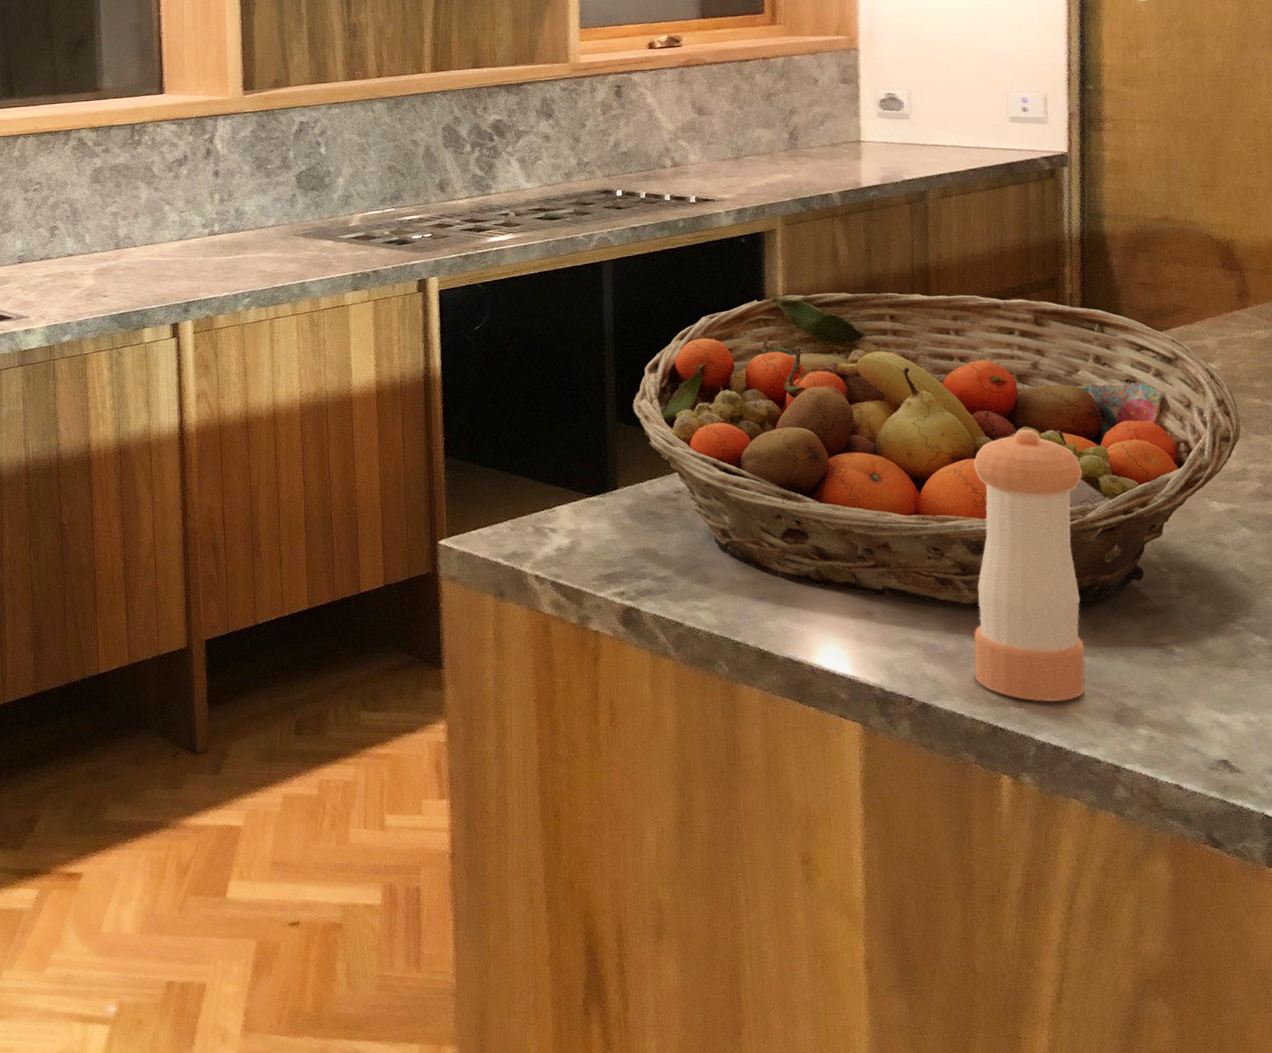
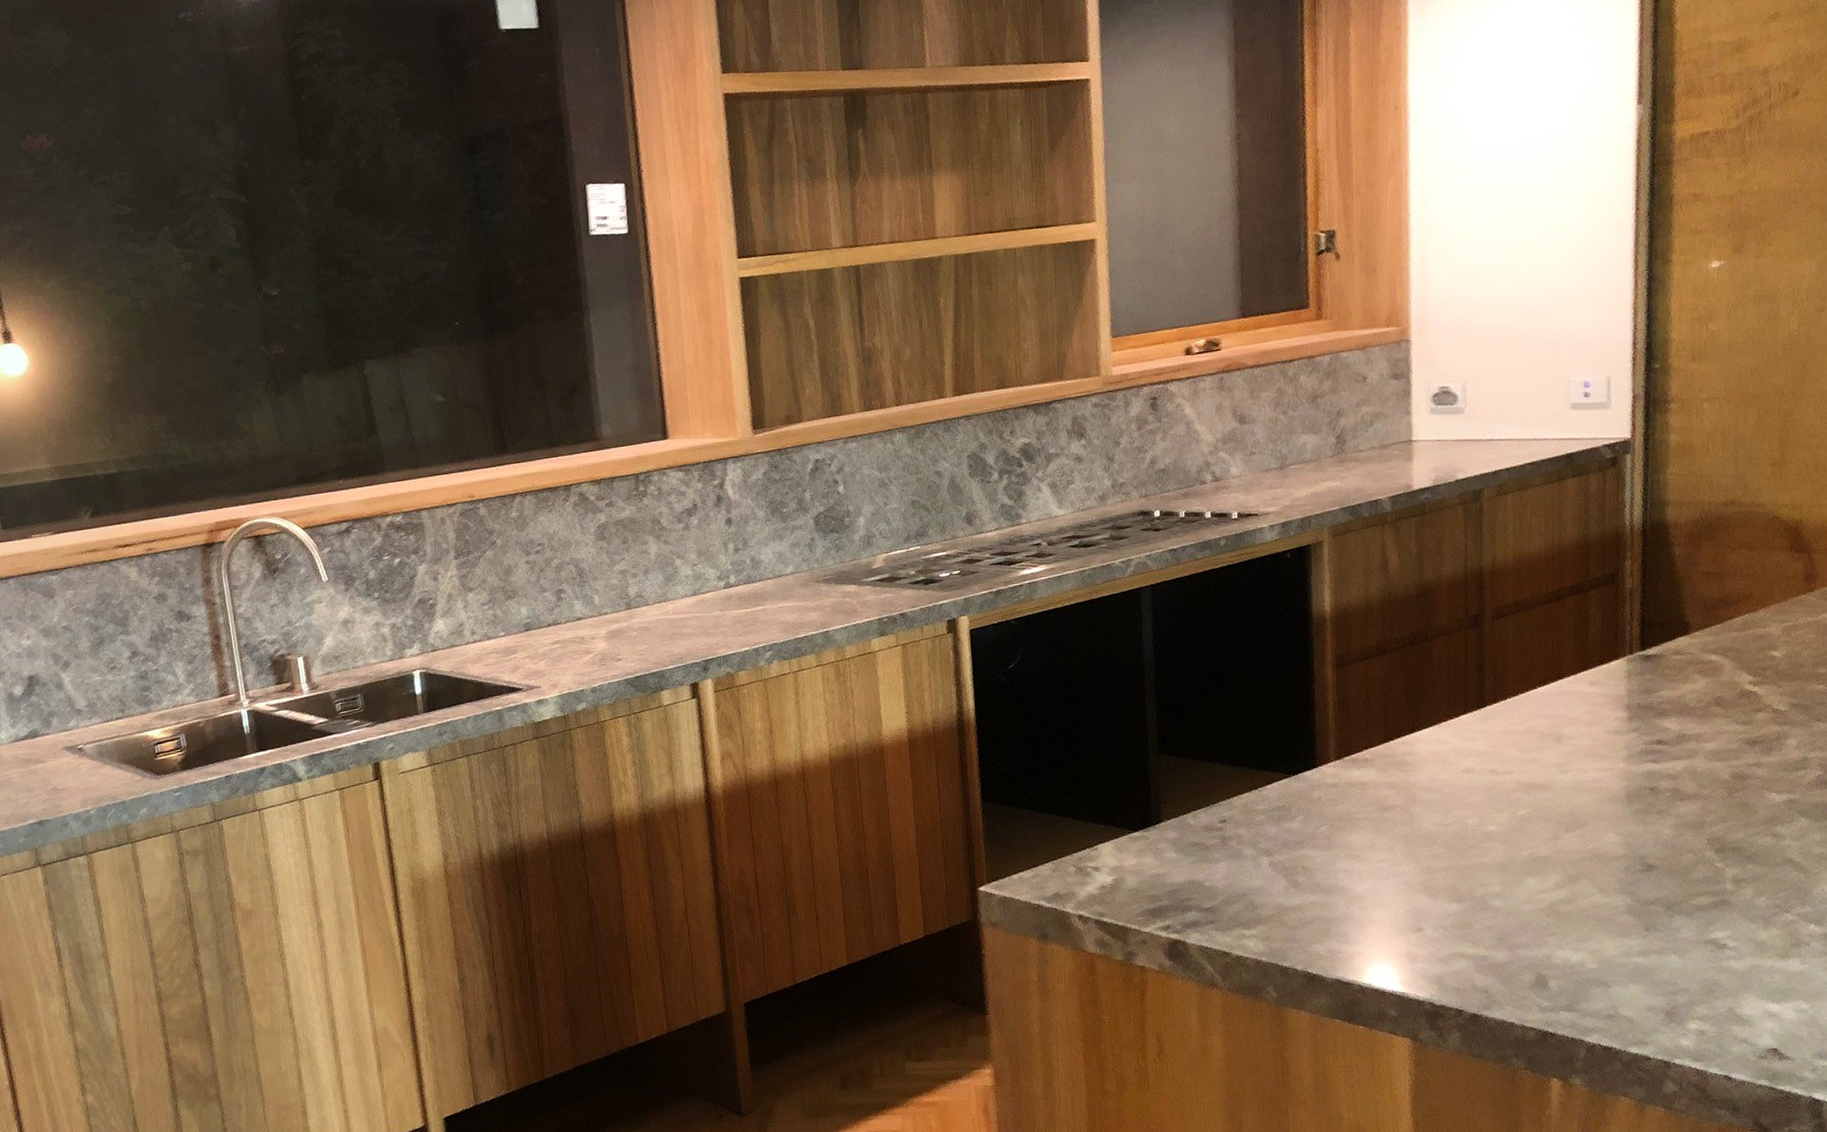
fruit basket: present [632,292,1241,608] -> none [1175,597,1803,917]
pepper shaker: present [973,429,1086,703] -> none [1524,732,1638,1005]

